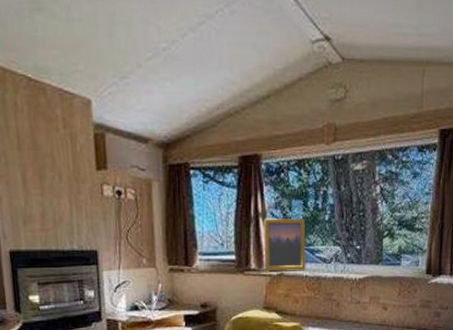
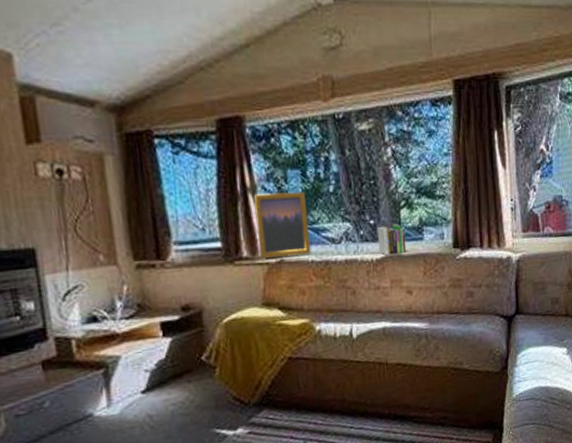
books: none [362,250,386,276] -> present [376,223,407,256]

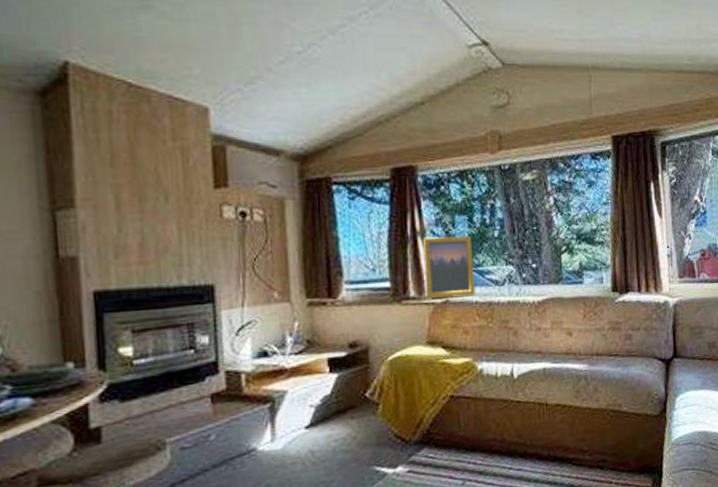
books: present [376,223,407,256] -> none [538,267,567,298]

